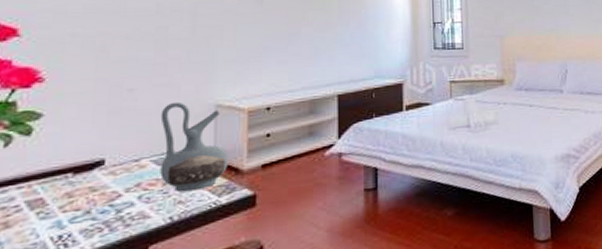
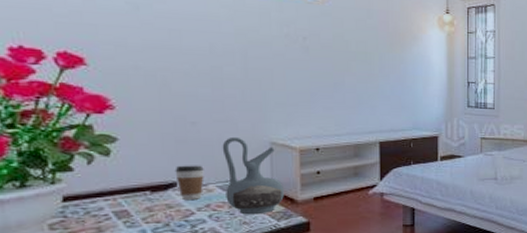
coffee cup: none [104,137,138,181] -> present [175,165,204,201]

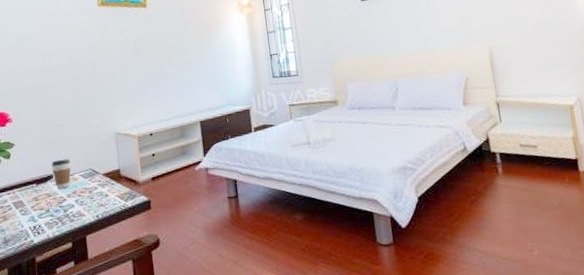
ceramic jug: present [222,136,284,215] -> none [82,132,129,198]

